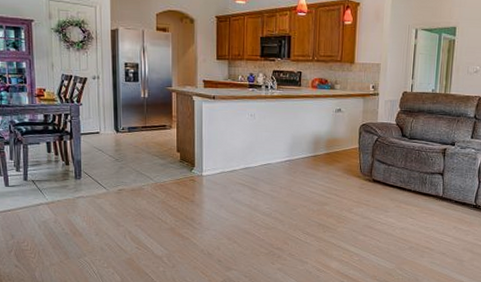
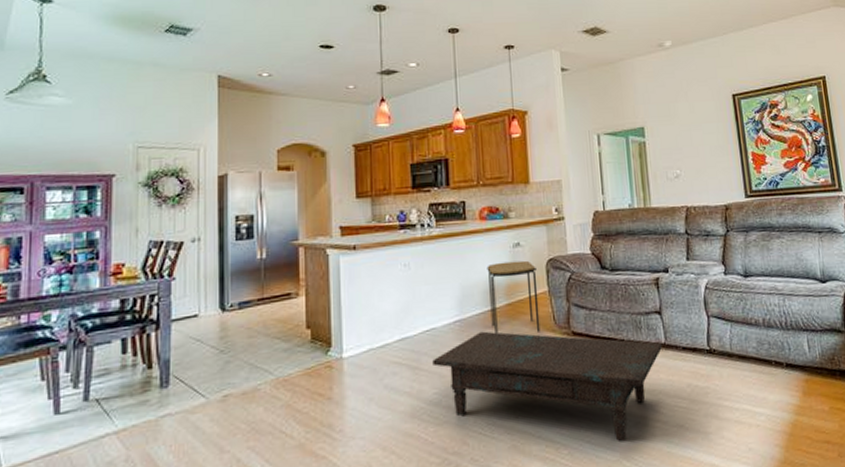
coffee table: none [267,170,439,257] -> present [432,331,662,441]
side table: none [313,122,352,176] -> present [487,260,541,333]

